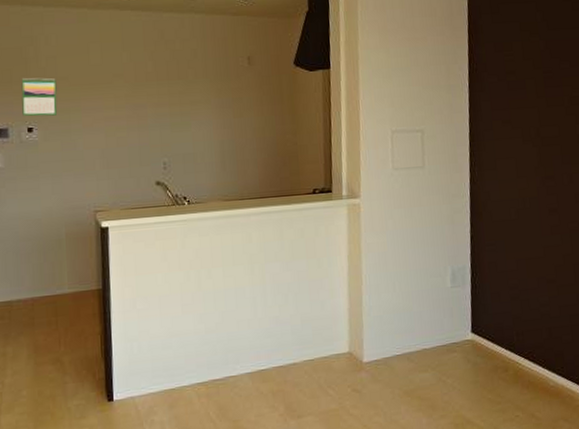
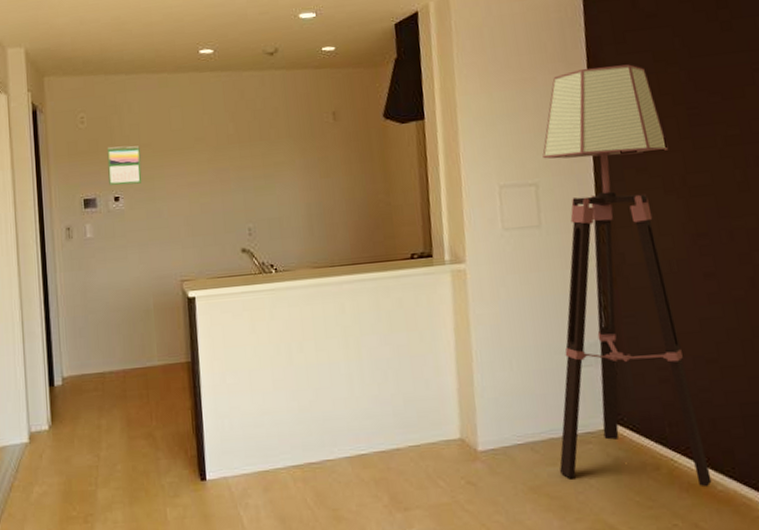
floor lamp: none [428,32,546,384] -> present [542,64,712,488]

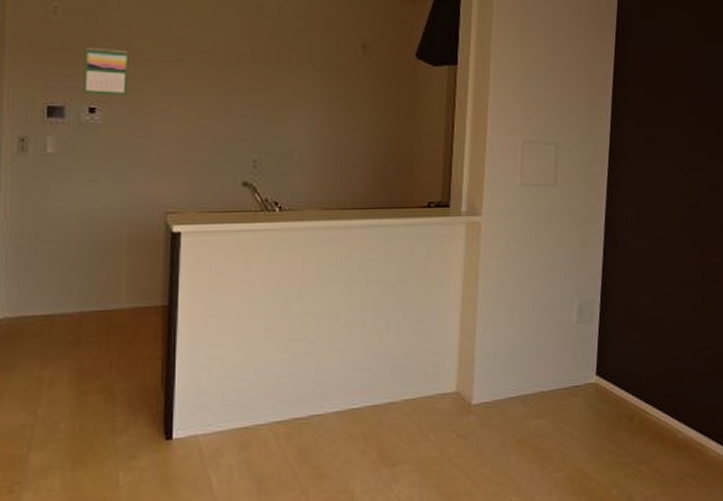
floor lamp: present [542,64,712,488] -> none [547,36,676,436]

